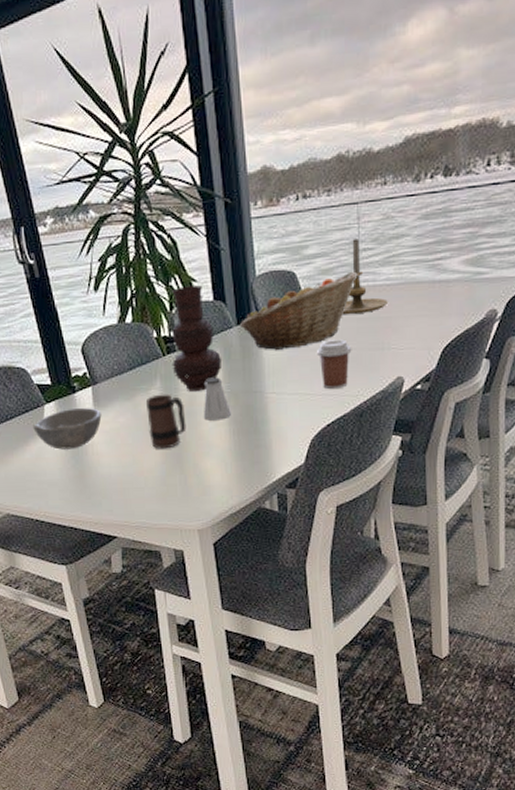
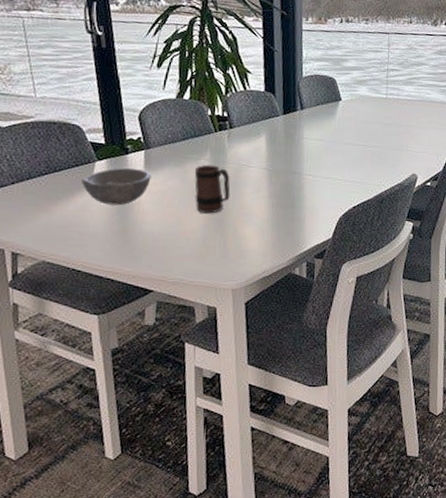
vase: present [172,285,221,391] -> none [222,75,267,166]
saltshaker: present [204,377,231,421] -> none [247,155,272,193]
fruit basket: present [240,271,358,350] -> none [286,85,386,140]
coffee cup: present [317,339,351,390] -> none [349,137,377,178]
candle holder: present [342,238,388,315] -> none [371,60,408,120]

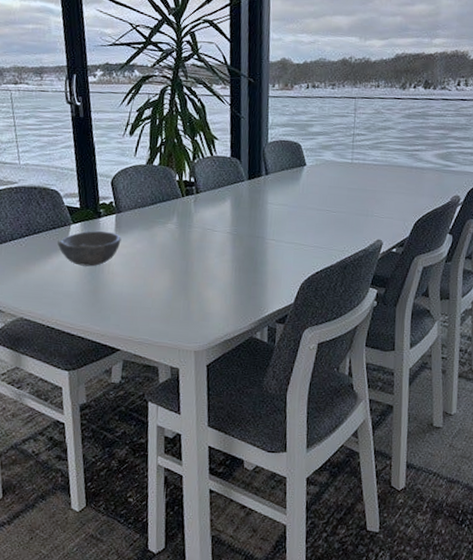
mug: present [195,164,230,214] -> none [161,228,195,276]

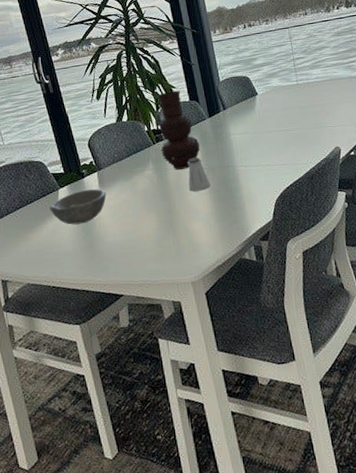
vase: none [188,142,232,231] -> present [157,90,200,170]
saltshaker: none [211,220,235,257] -> present [188,157,210,192]

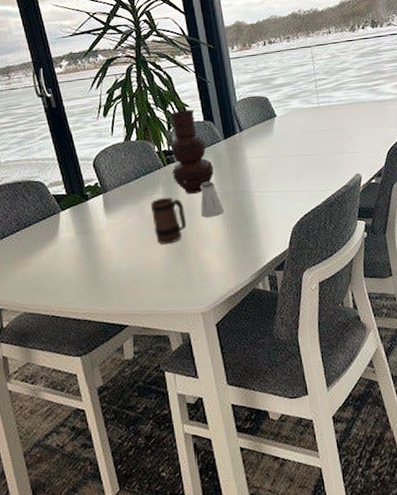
bowl: present [49,189,107,225] -> none [50,212,112,251]
mug: none [142,173,176,218] -> present [151,197,187,244]

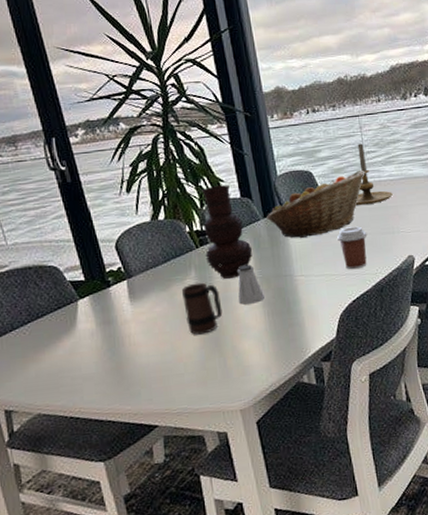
fruit basket: none [227,95,317,158] -> present [266,169,366,238]
coffee cup: none [290,147,318,187] -> present [337,226,367,270]
candle holder: none [307,72,342,129] -> present [355,144,393,206]

